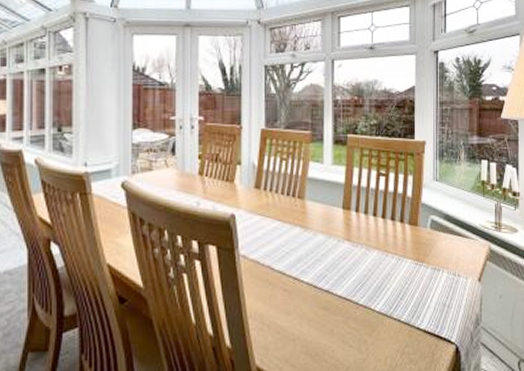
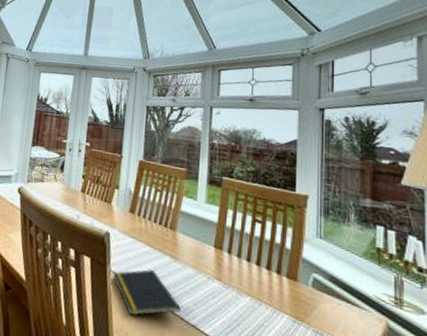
notepad: none [243,244,315,296] -> present [113,268,182,316]

